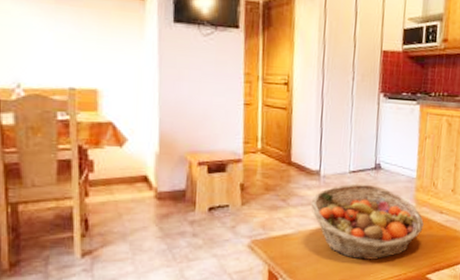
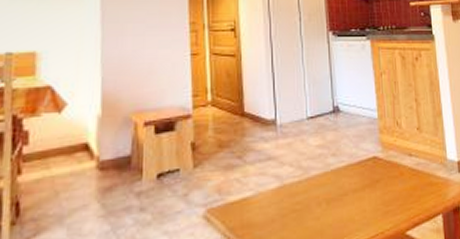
fruit basket: present [311,183,424,260] -> none [269,130,394,221]

